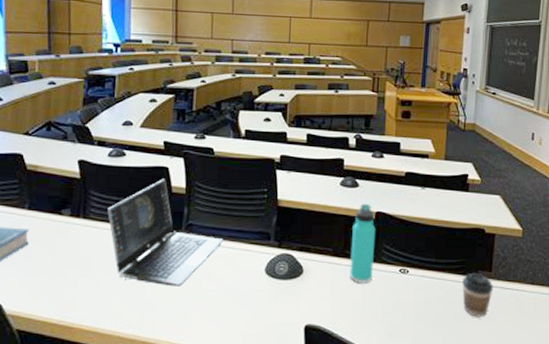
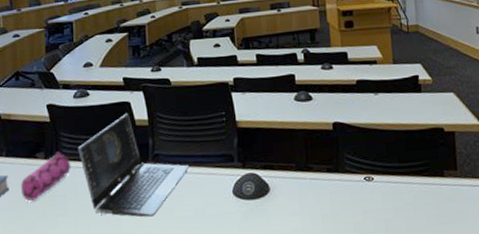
pencil case: none [42,210,98,257] -> present [21,151,71,201]
thermos bottle: present [350,203,376,283] -> none [312,115,339,196]
coffee cup: present [462,272,494,317] -> none [429,172,462,218]

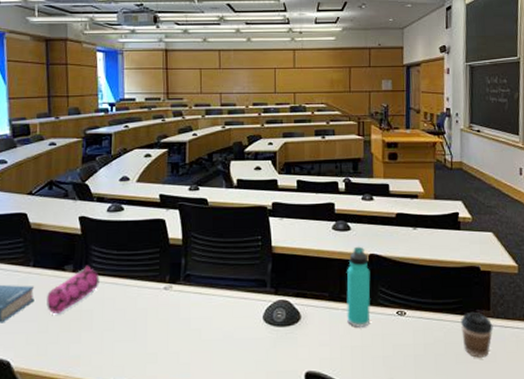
laptop computer: present [78,113,189,217] -> none [108,231,220,338]
thermos bottle: none [312,115,339,196] -> present [346,246,371,327]
coffee cup: none [429,172,462,218] -> present [461,311,493,358]

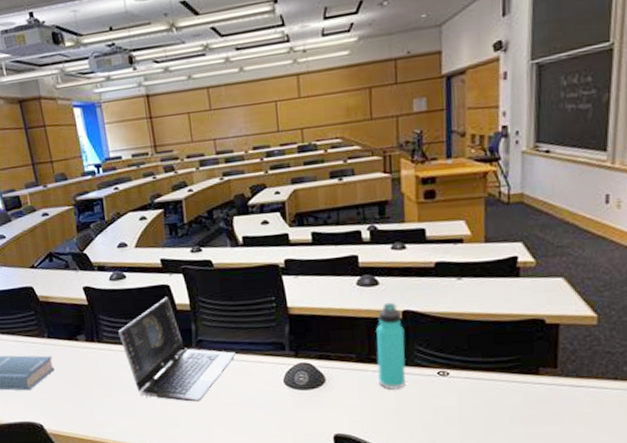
pencil case: present [47,265,100,313] -> none [65,334,113,381]
laptop computer: none [108,231,220,338] -> present [118,297,235,402]
coffee cup: present [461,311,493,358] -> none [519,370,561,420]

